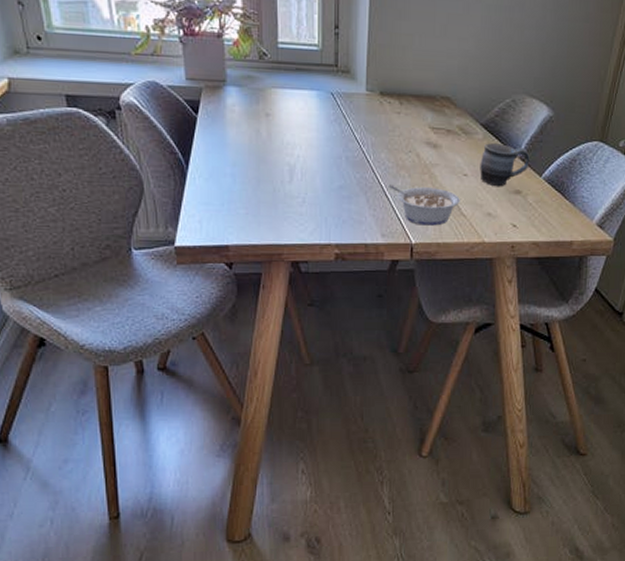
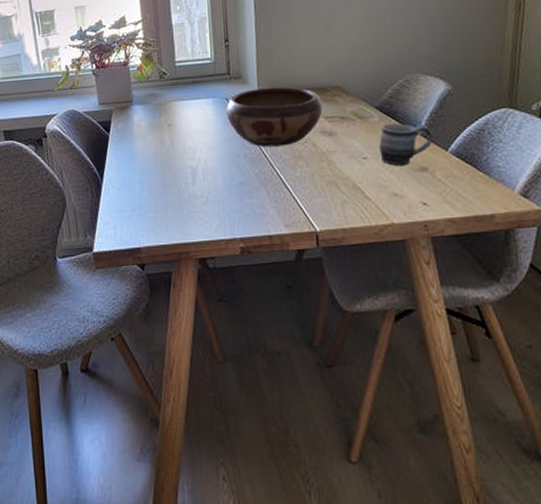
decorative bowl: none [331,87,430,153] -> present [226,86,323,147]
legume: present [388,183,460,226] -> none [287,174,363,213]

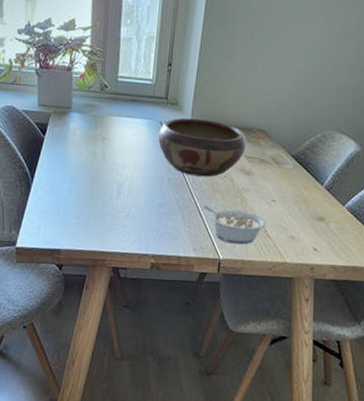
legume: none [287,174,363,213] -> present [203,204,267,245]
mug: present [379,123,433,167] -> none [287,173,335,214]

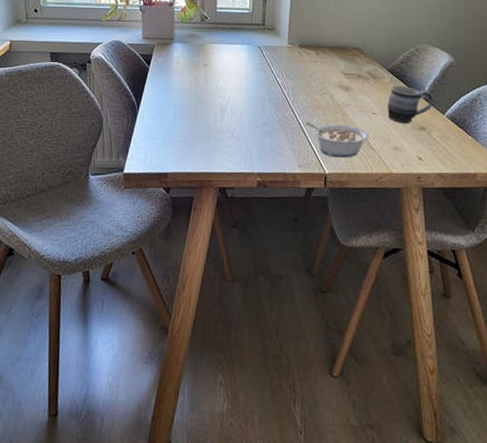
decorative bowl: present [158,117,246,177] -> none [258,41,343,95]
mug: none [287,173,335,214] -> present [387,86,433,124]

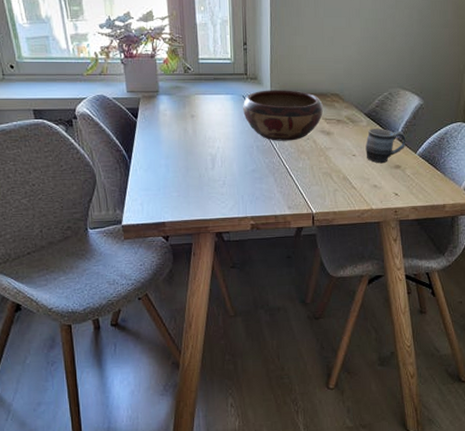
decorative bowl: none [258,41,343,95] -> present [243,90,323,141]
legume: present [305,121,369,158] -> none [291,165,351,198]

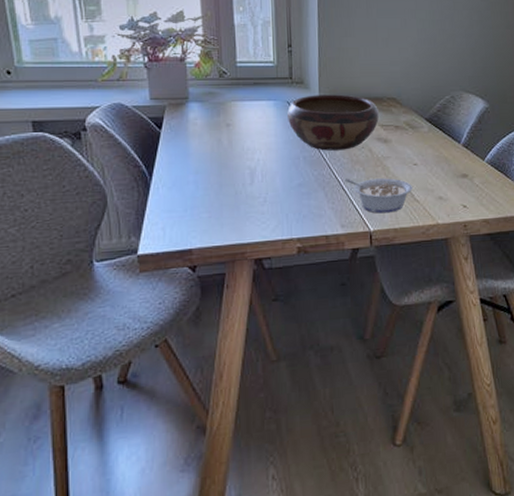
legume: none [291,165,351,198] -> present [344,177,413,214]
mug: present [365,128,406,164] -> none [428,134,472,173]

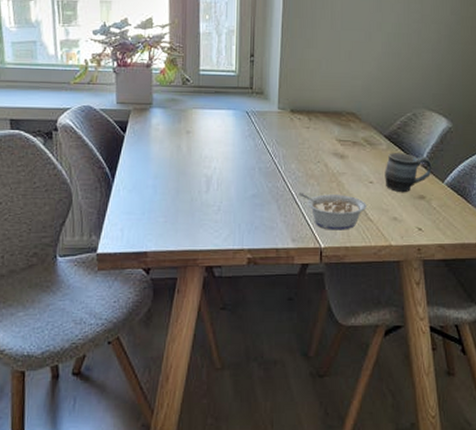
decorative bowl: present [287,94,379,151] -> none [246,106,337,164]
mug: none [428,134,472,173] -> present [385,153,432,193]

